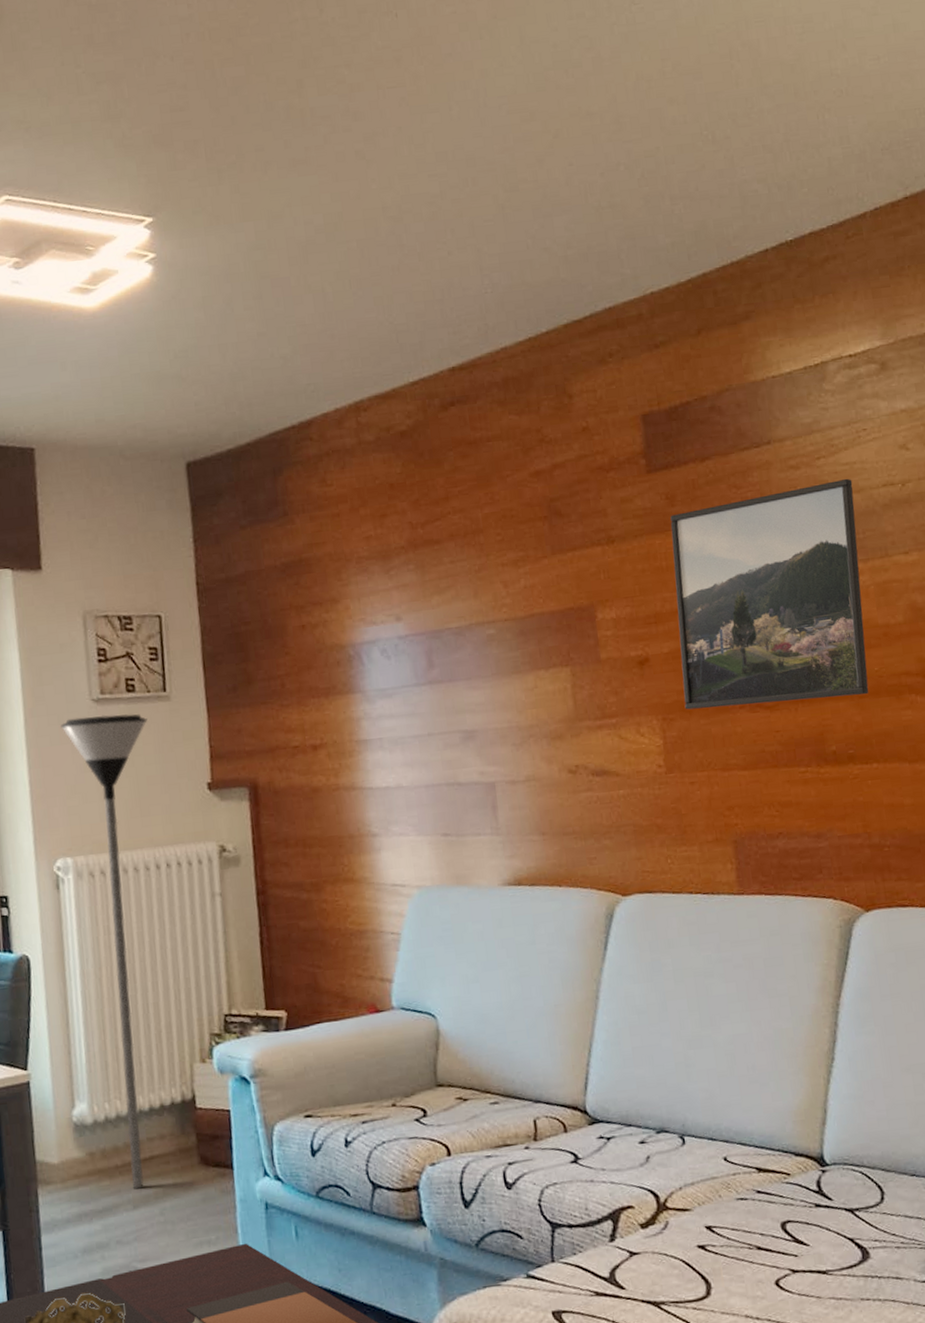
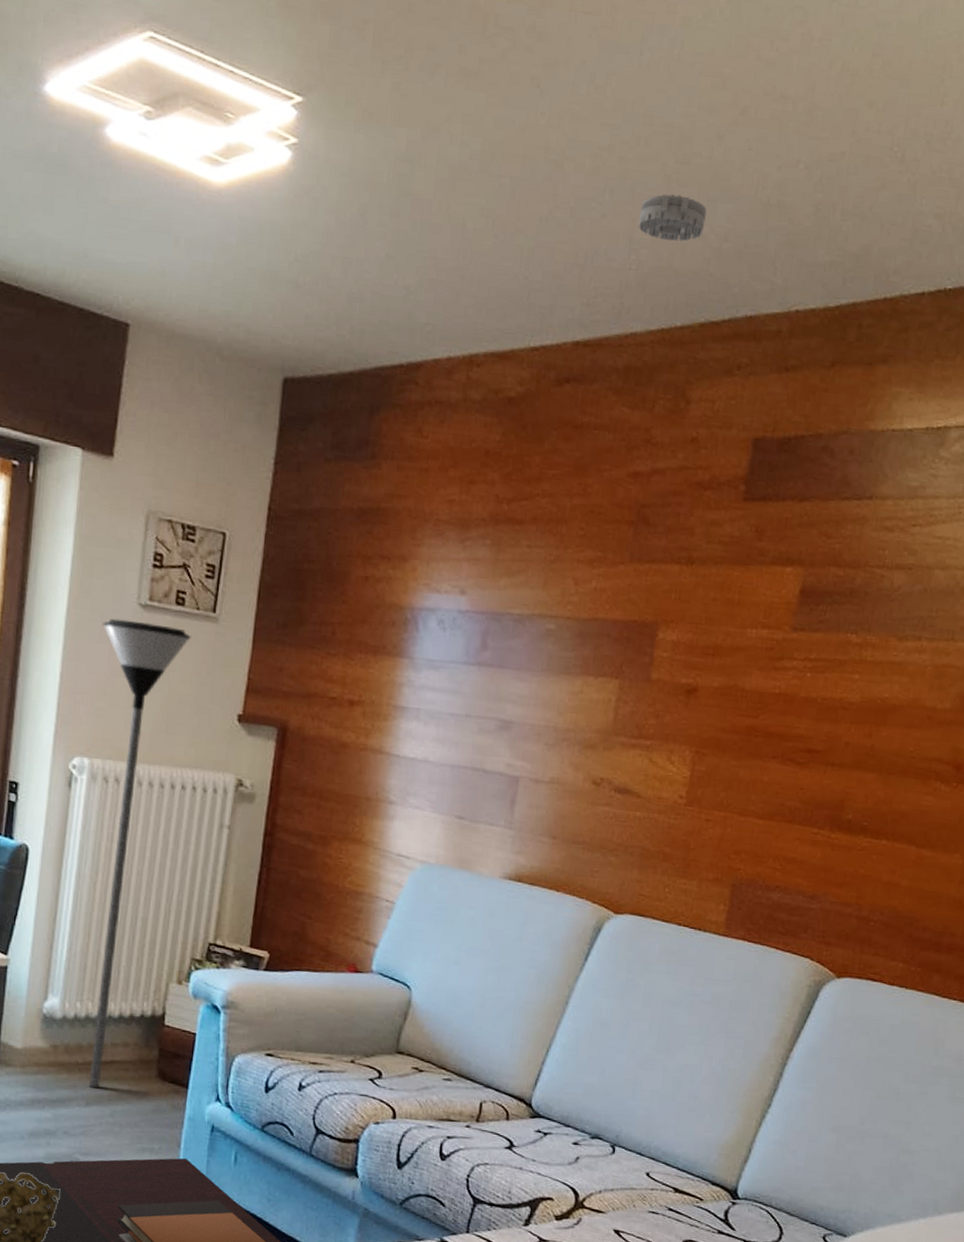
smoke detector: none [482,218,546,261] -> present [638,194,707,242]
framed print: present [670,478,869,710] -> none [719,549,941,772]

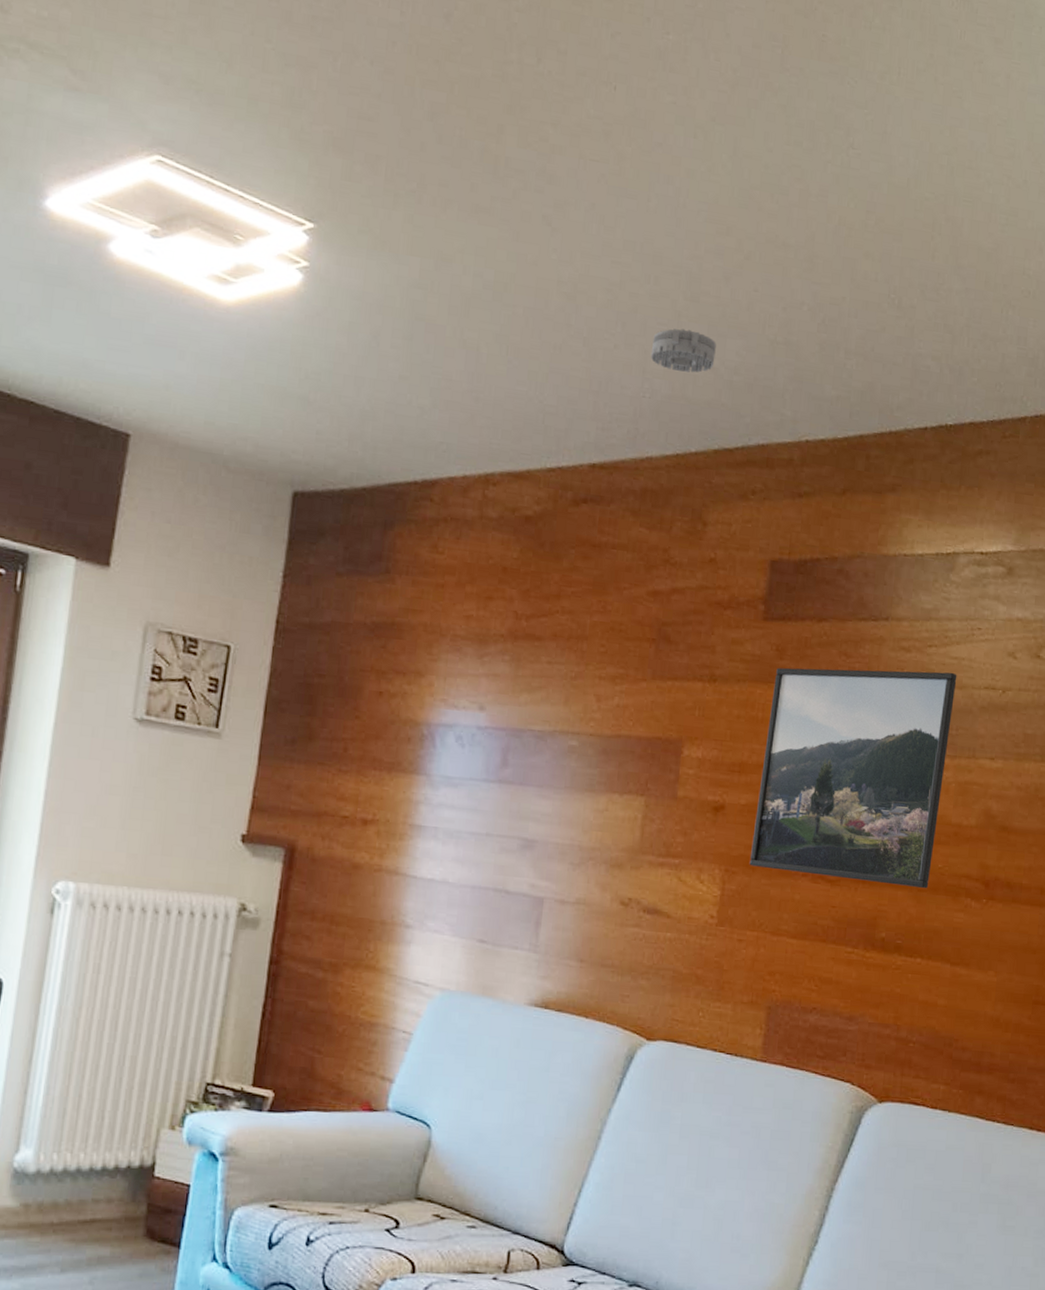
floor lamp: present [88,618,191,1088] -> none [64,733,191,1252]
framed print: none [719,549,941,772] -> present [749,667,957,889]

